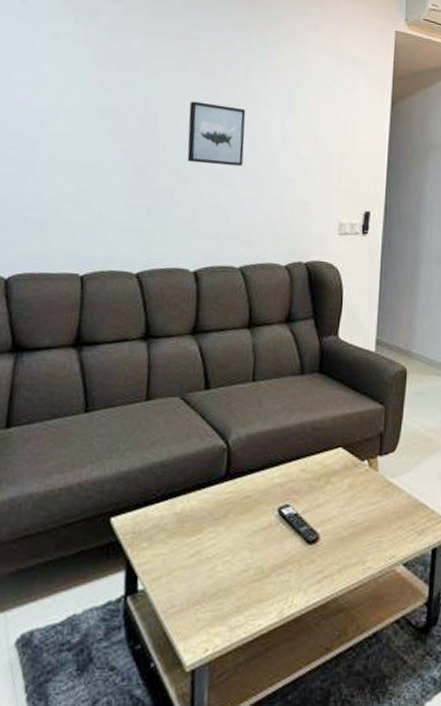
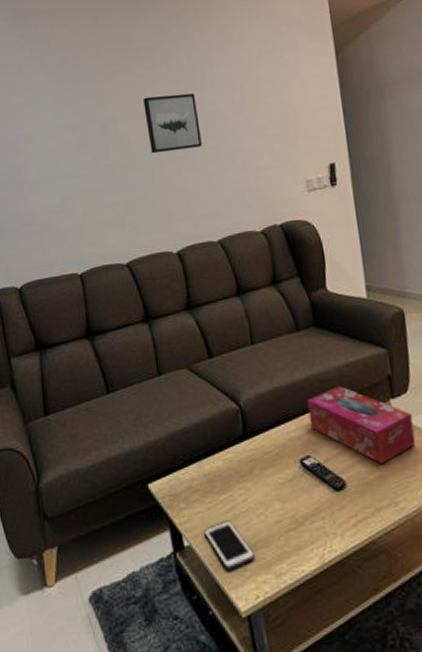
cell phone: none [162,565,213,619] -> present [204,520,255,570]
tissue box: none [295,436,395,521] -> present [307,385,416,464]

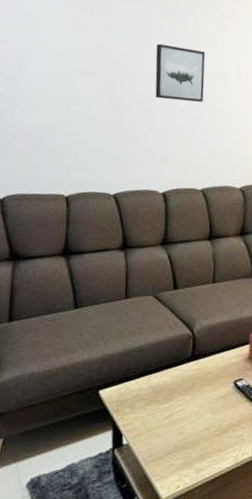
cell phone: present [204,520,255,570] -> none [142,425,182,465]

